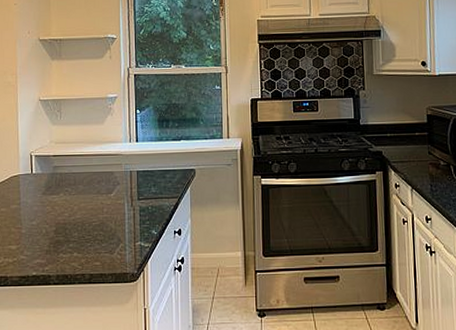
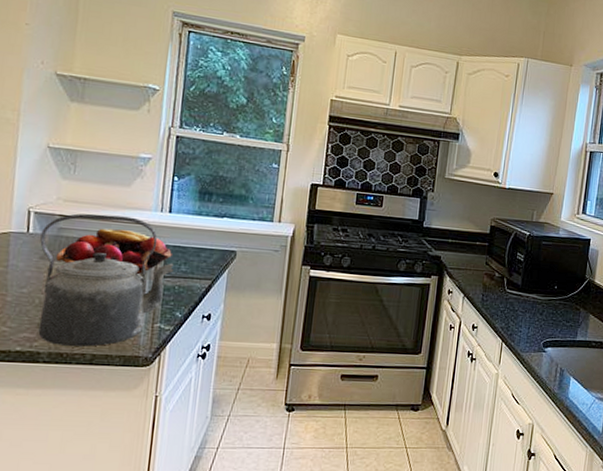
kettle: none [41,150,145,268] -> present [38,213,174,347]
fruit basket: none [54,162,144,200] -> present [55,228,173,275]

